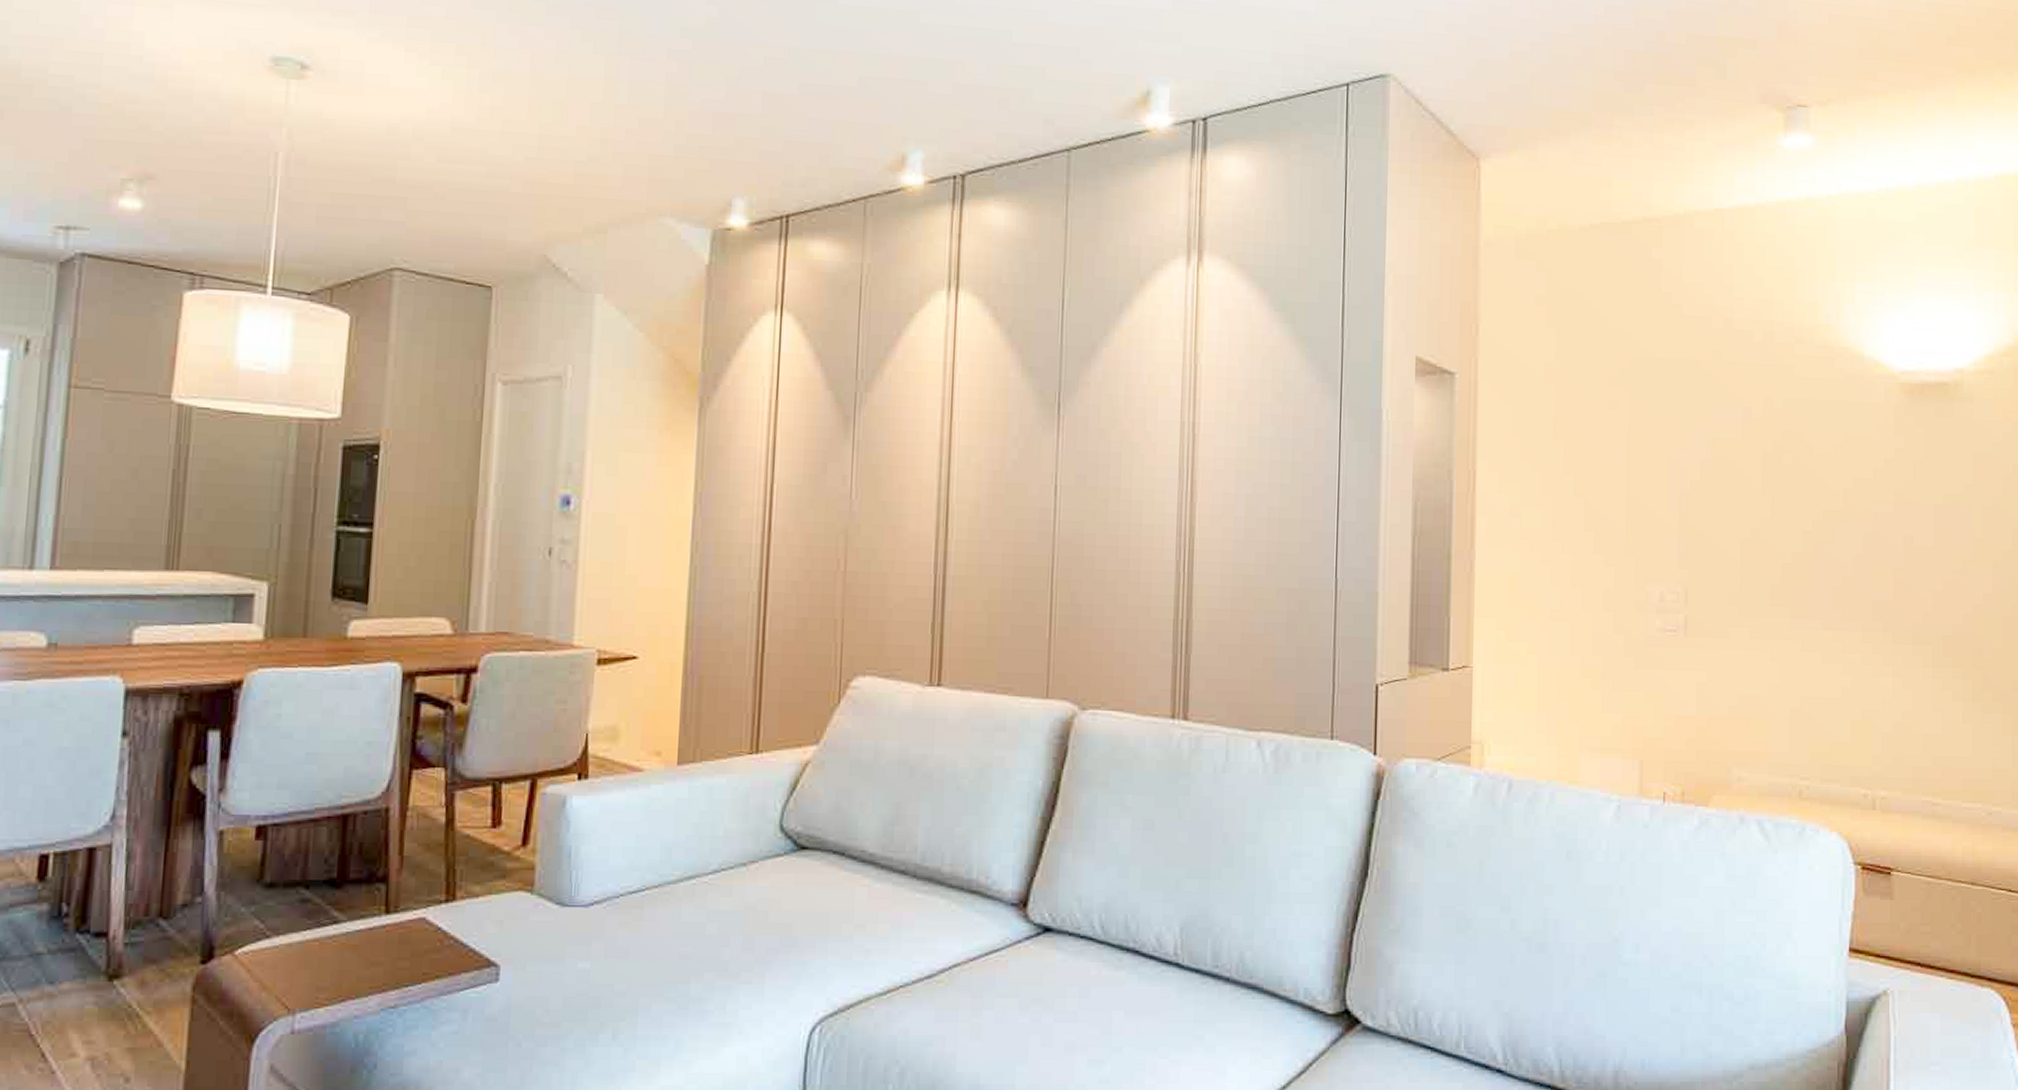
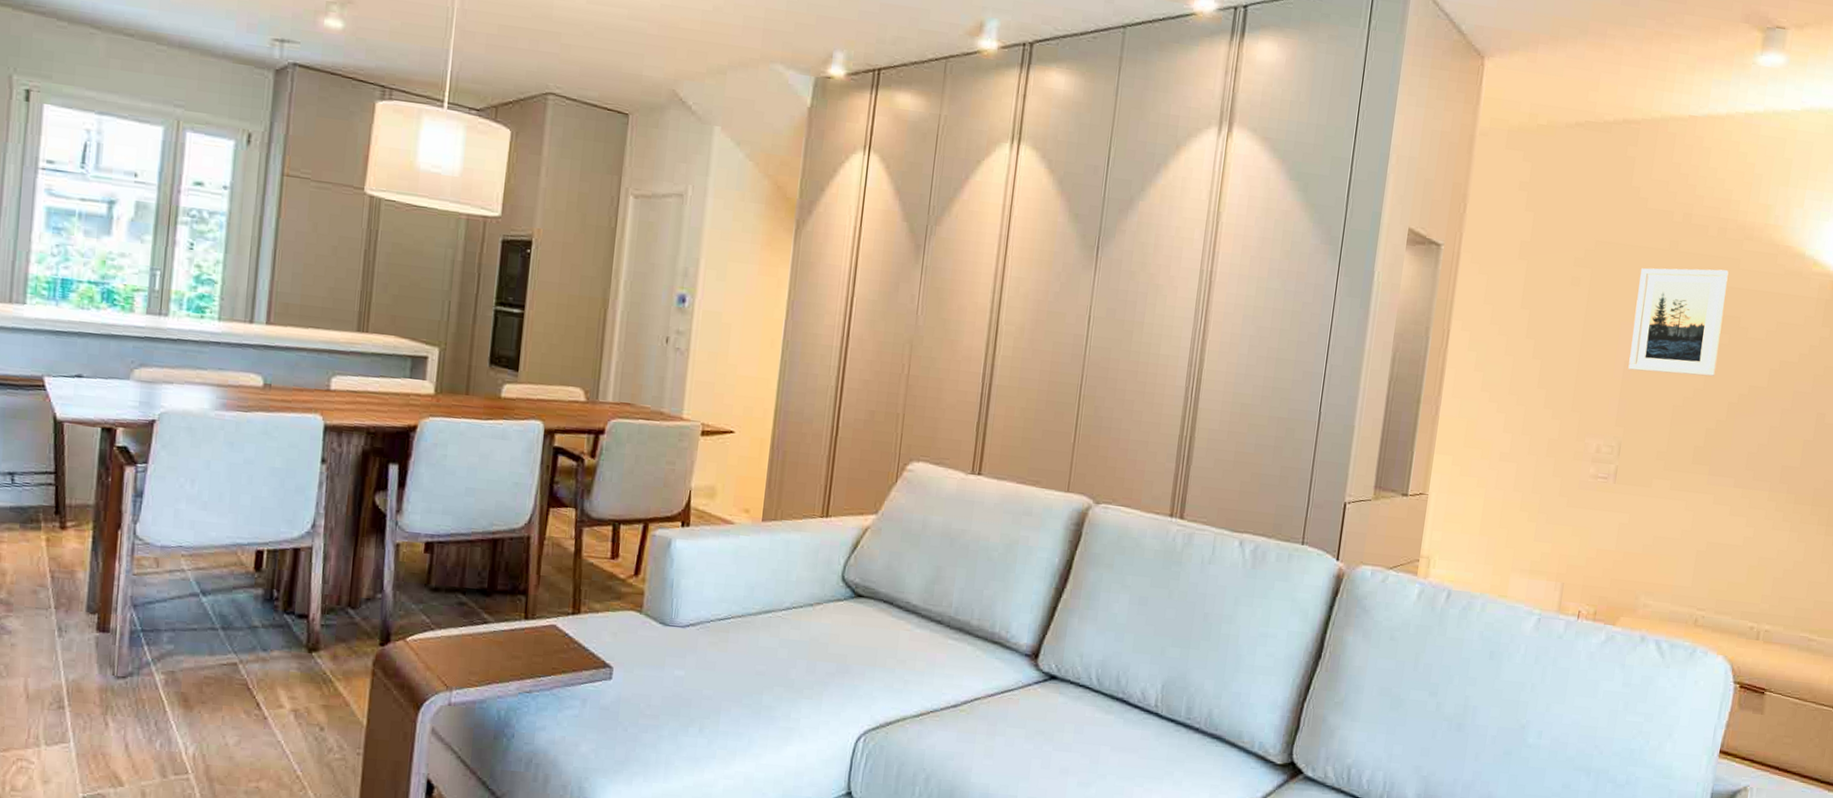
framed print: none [1683,379,1784,503] -> present [1628,268,1729,376]

